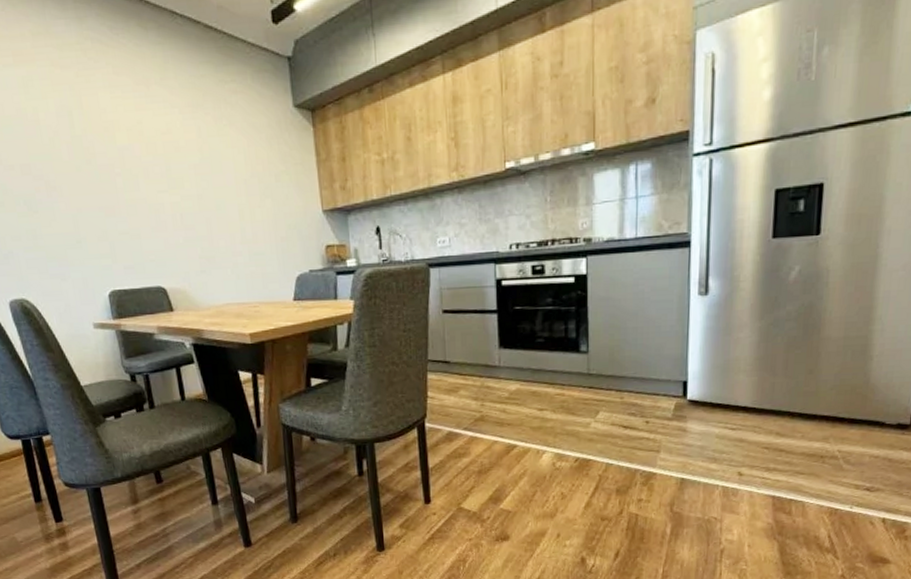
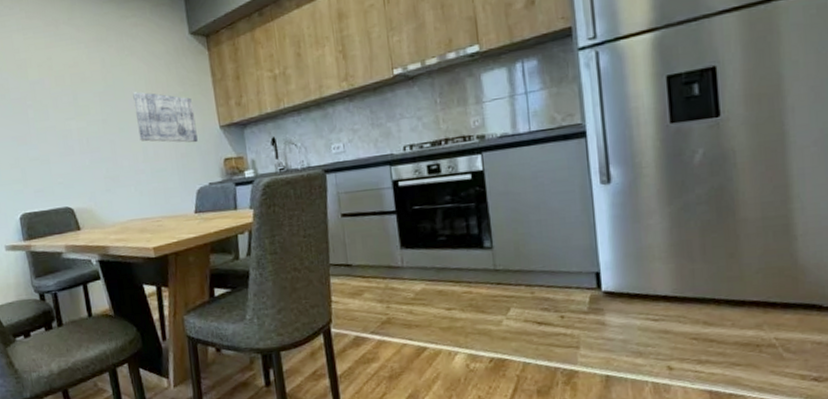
wall art: none [231,166,299,227] -> present [133,91,198,143]

